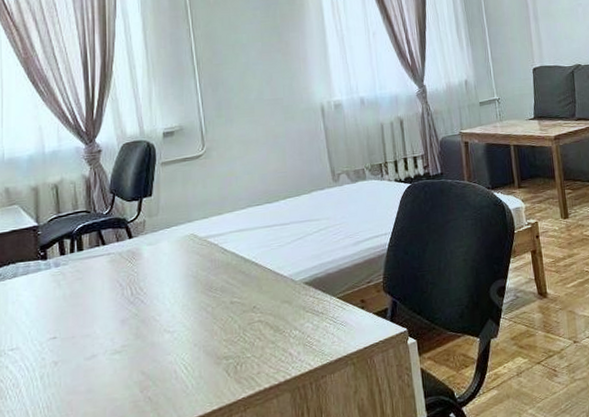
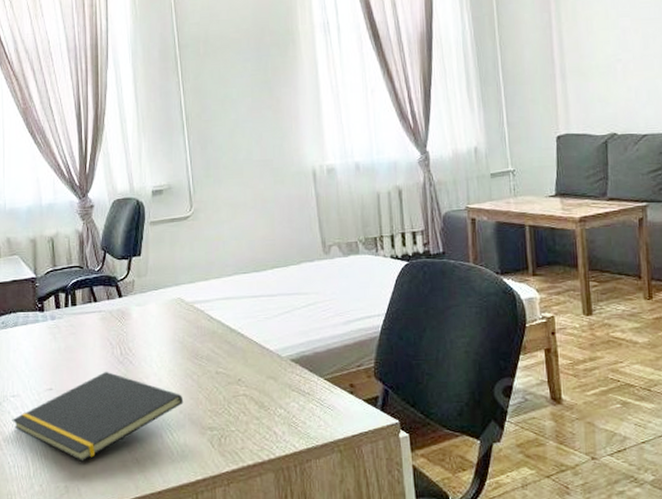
notepad: none [10,313,198,408] -> present [12,372,184,462]

